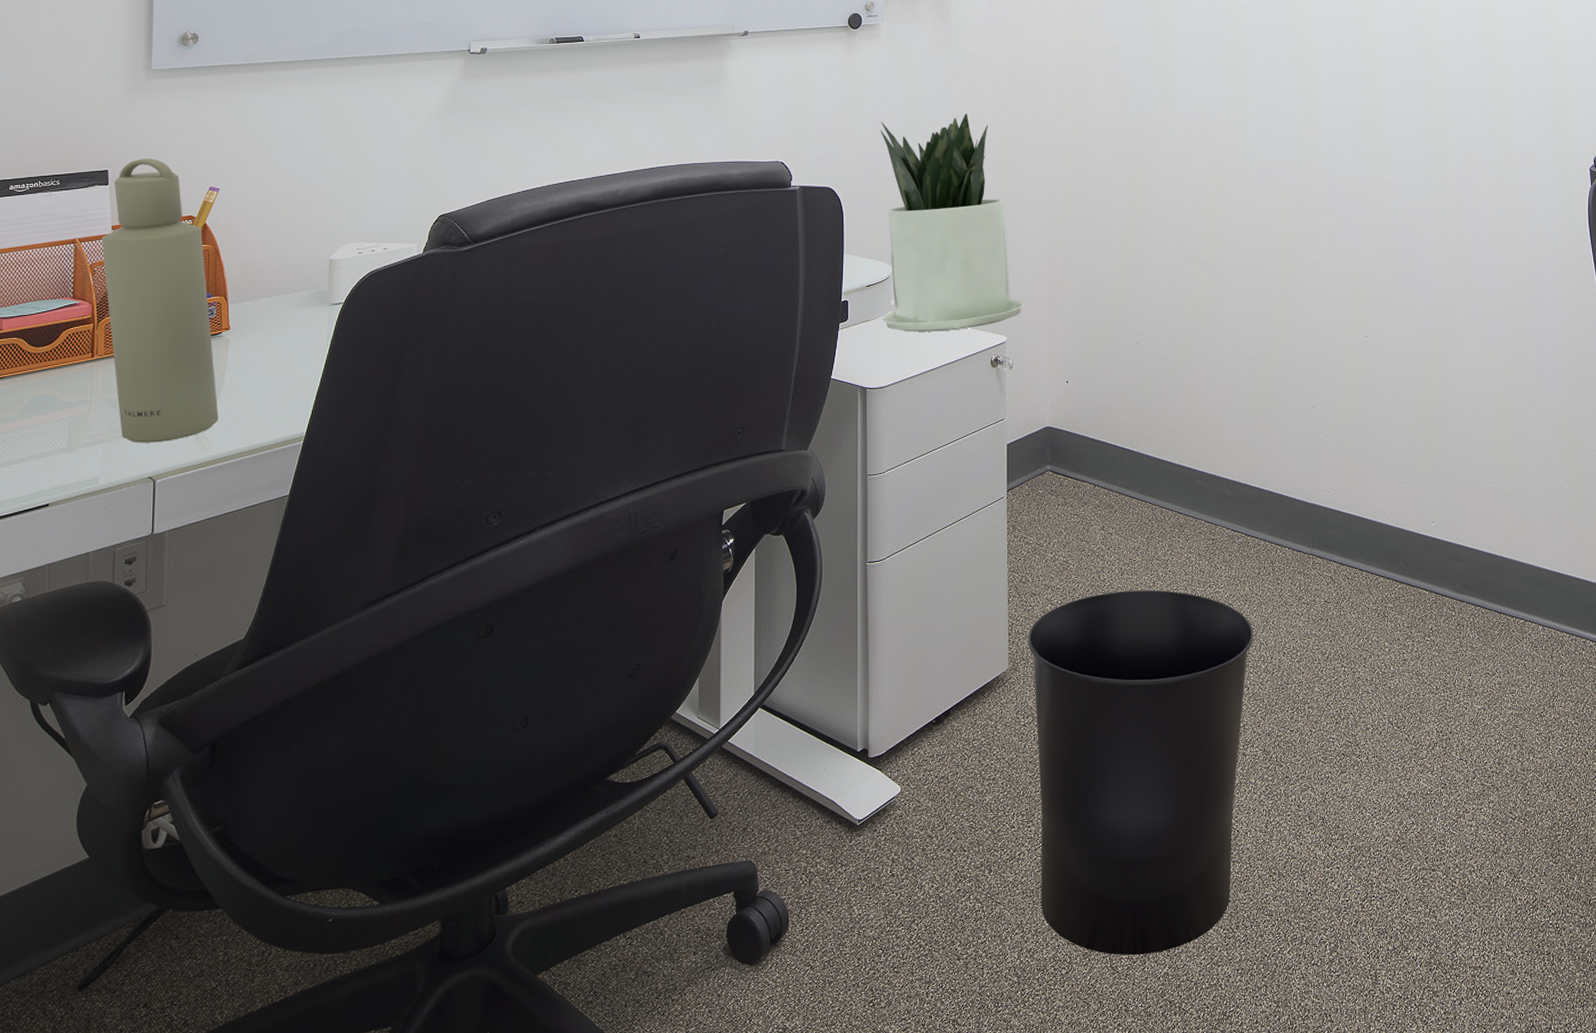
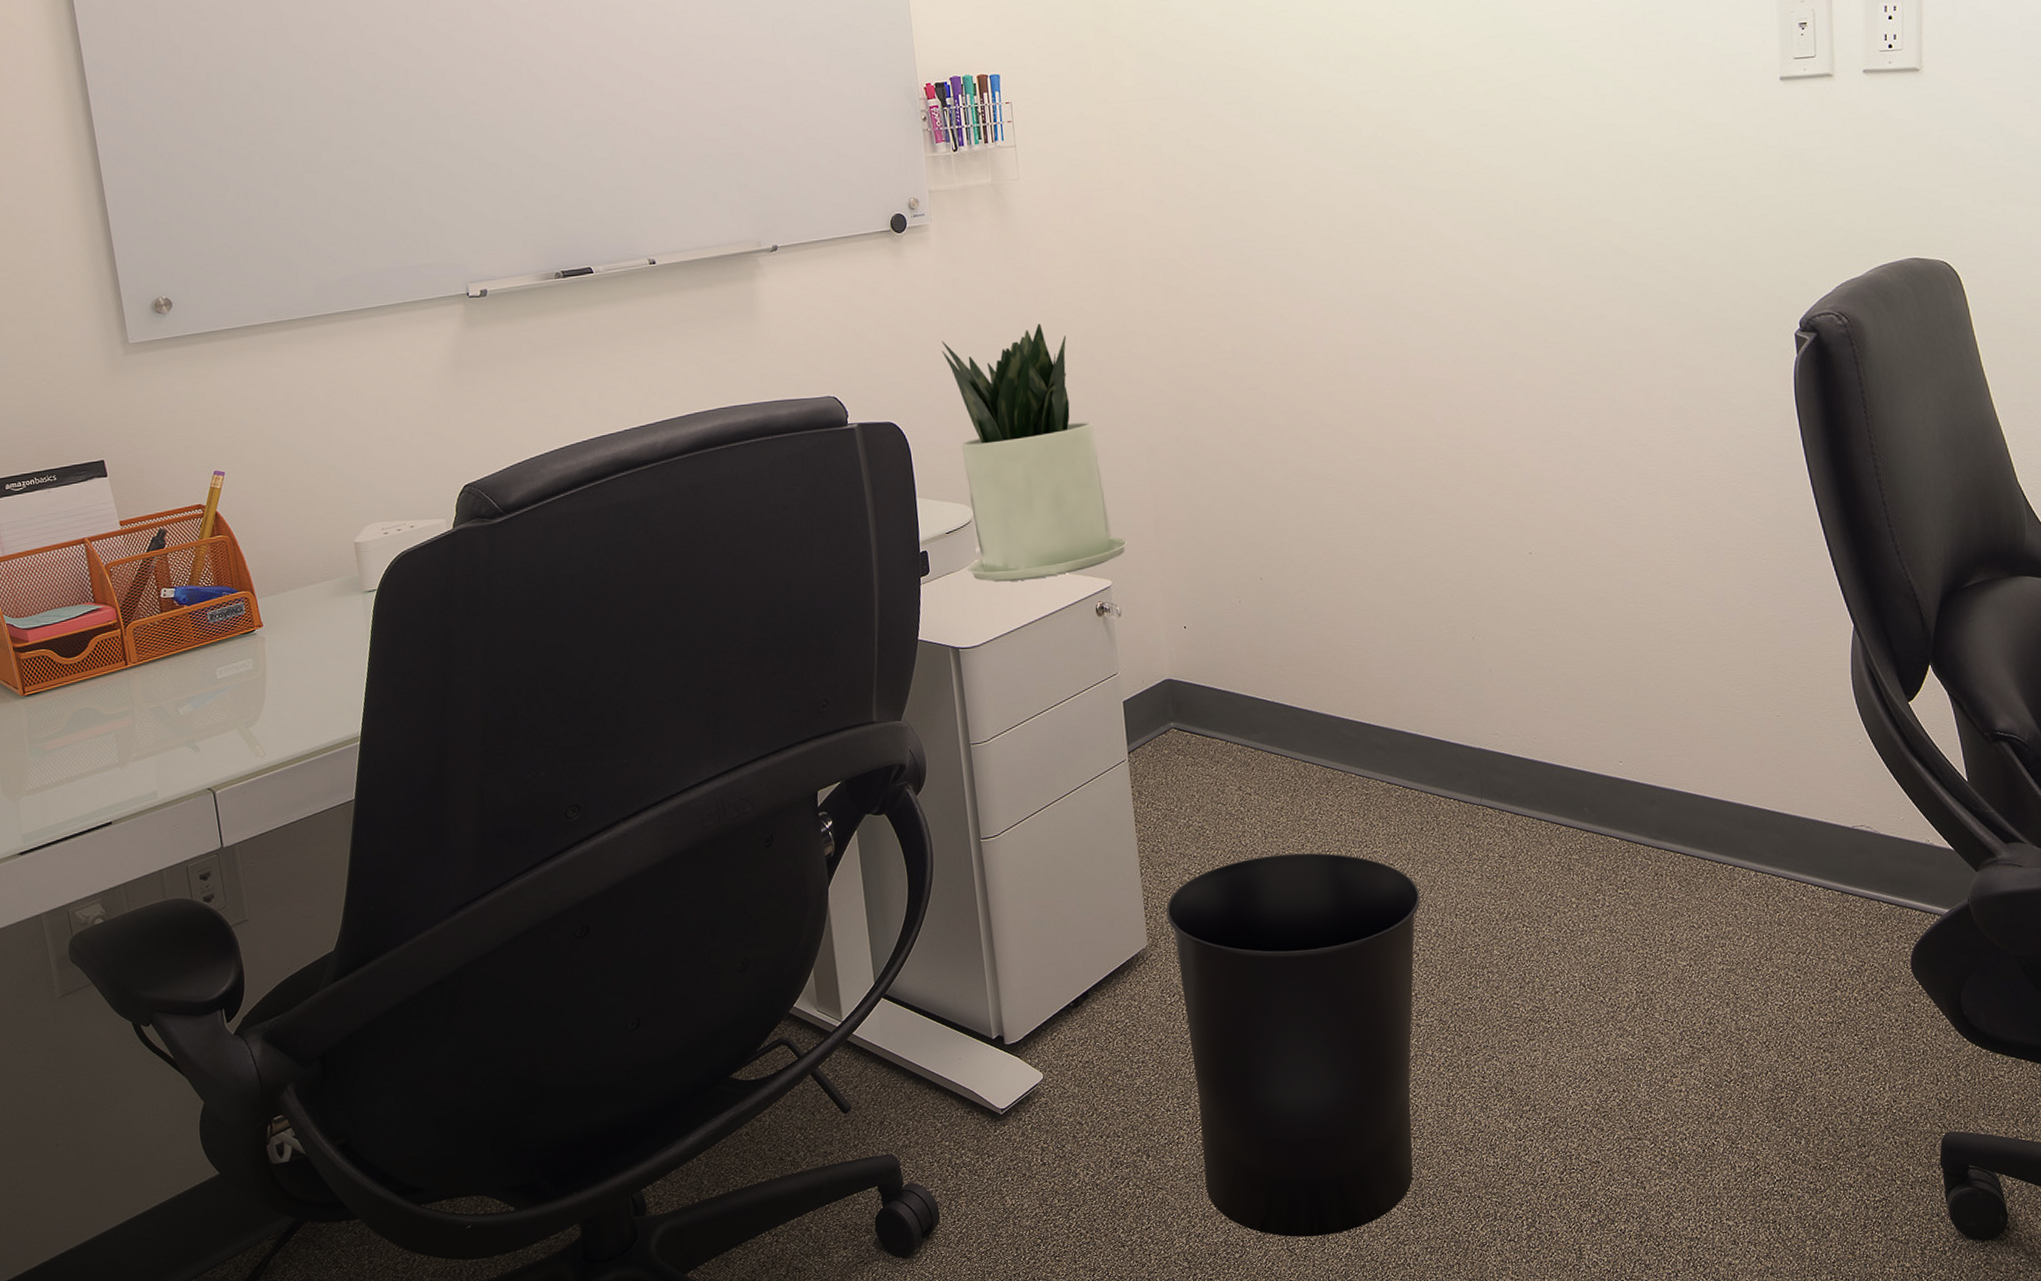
bottle: present [101,158,219,443] -> none [111,443,269,753]

